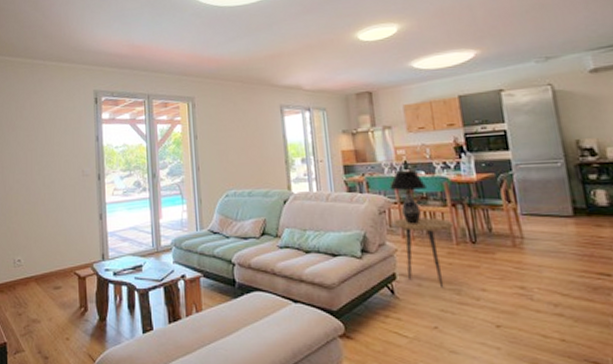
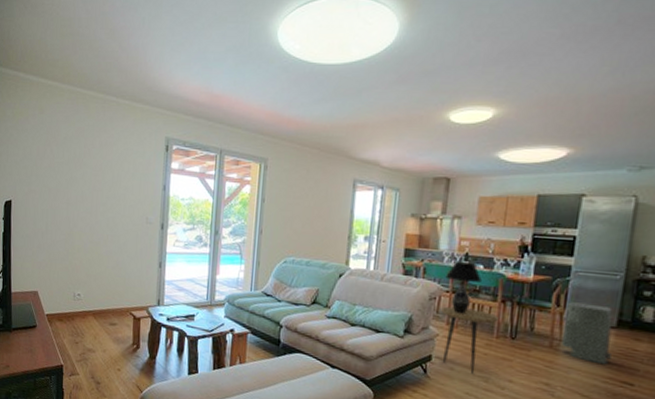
air purifier: none [518,195,579,258] -> present [561,302,613,365]

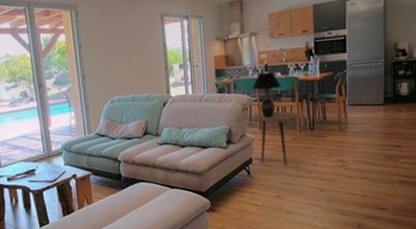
air purifier: present [561,302,613,365] -> none [347,88,383,136]

